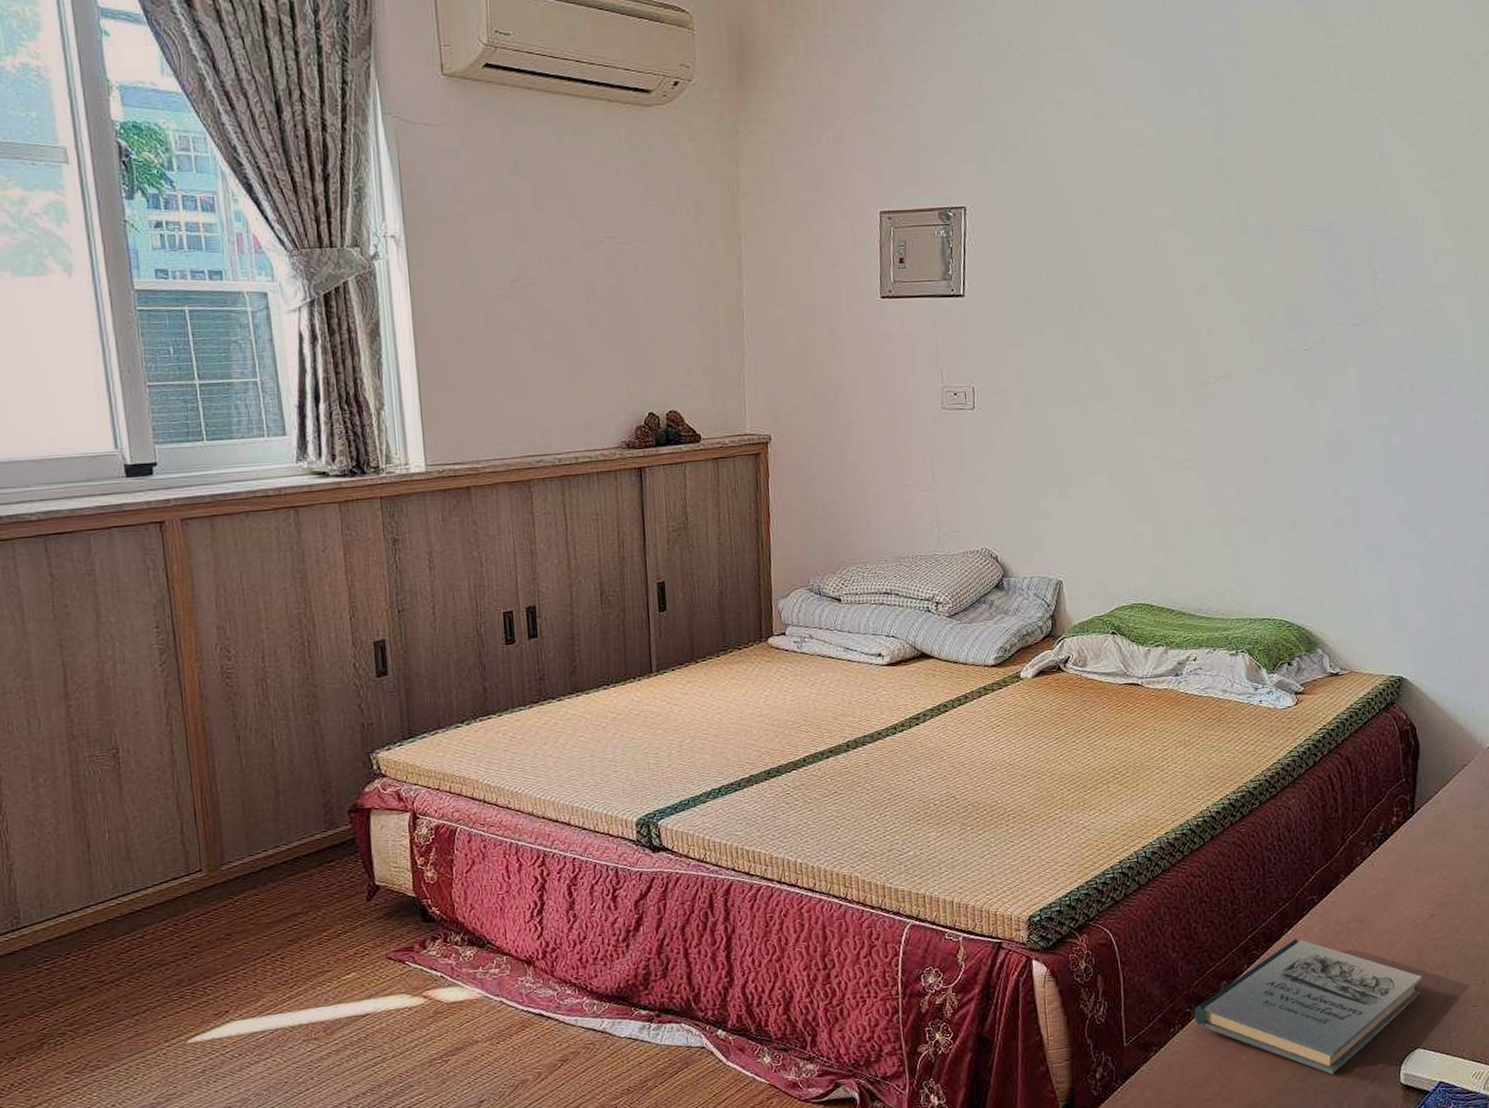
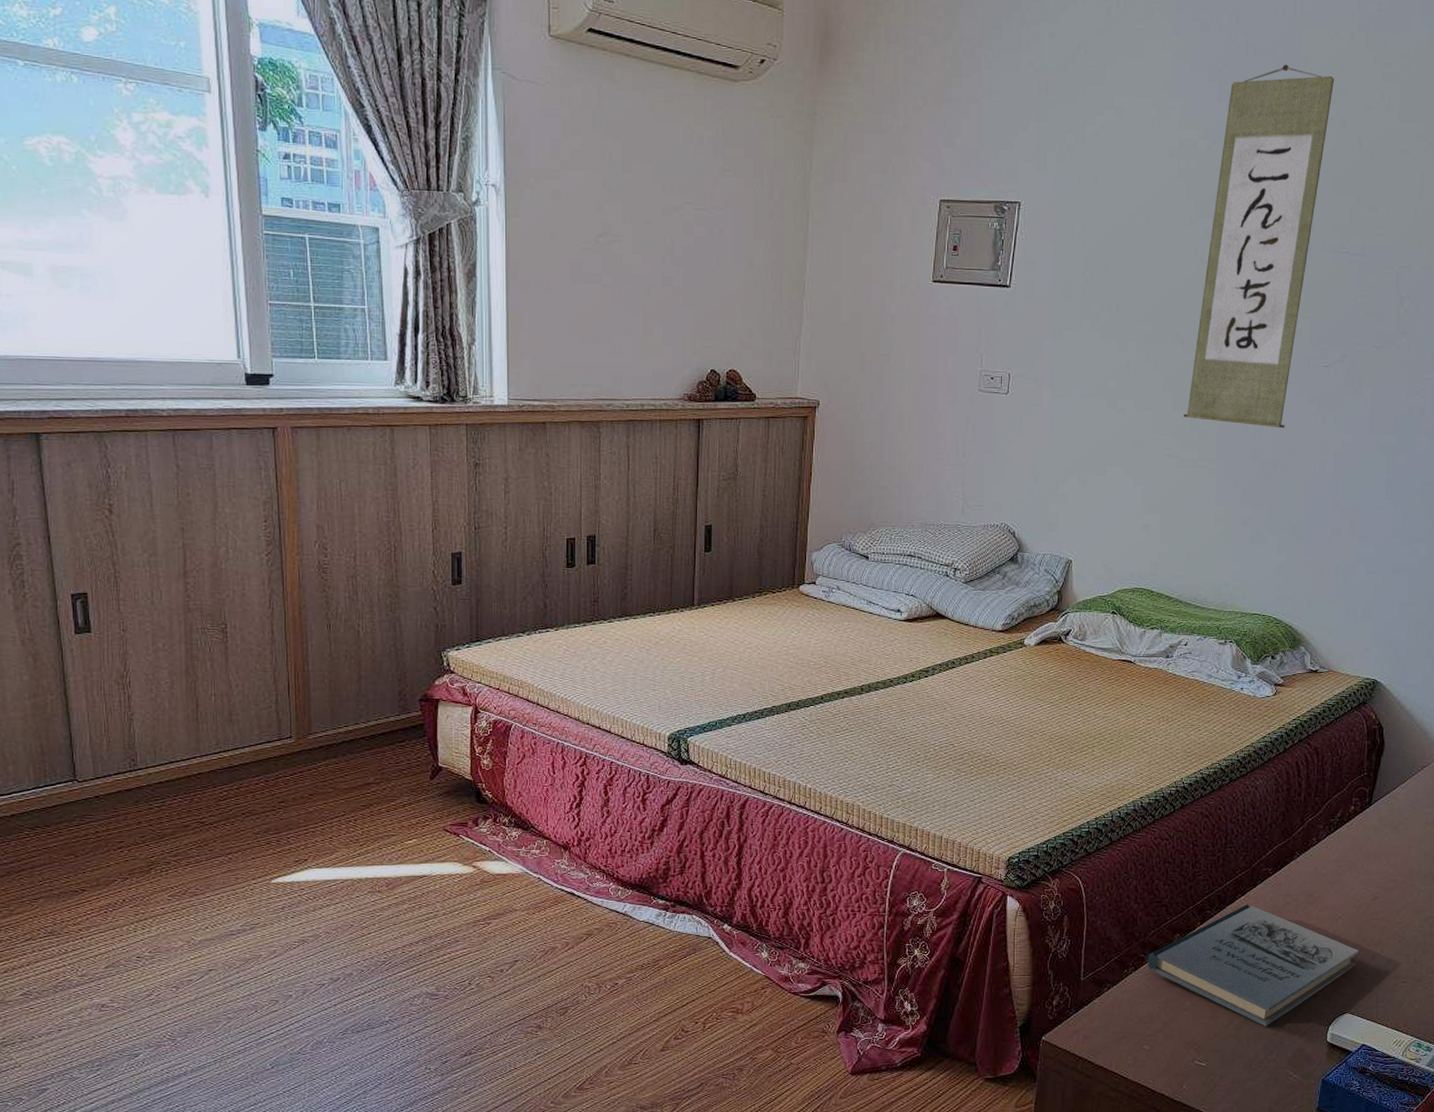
wall scroll: none [1163,44,1278,419] -> present [1183,64,1335,429]

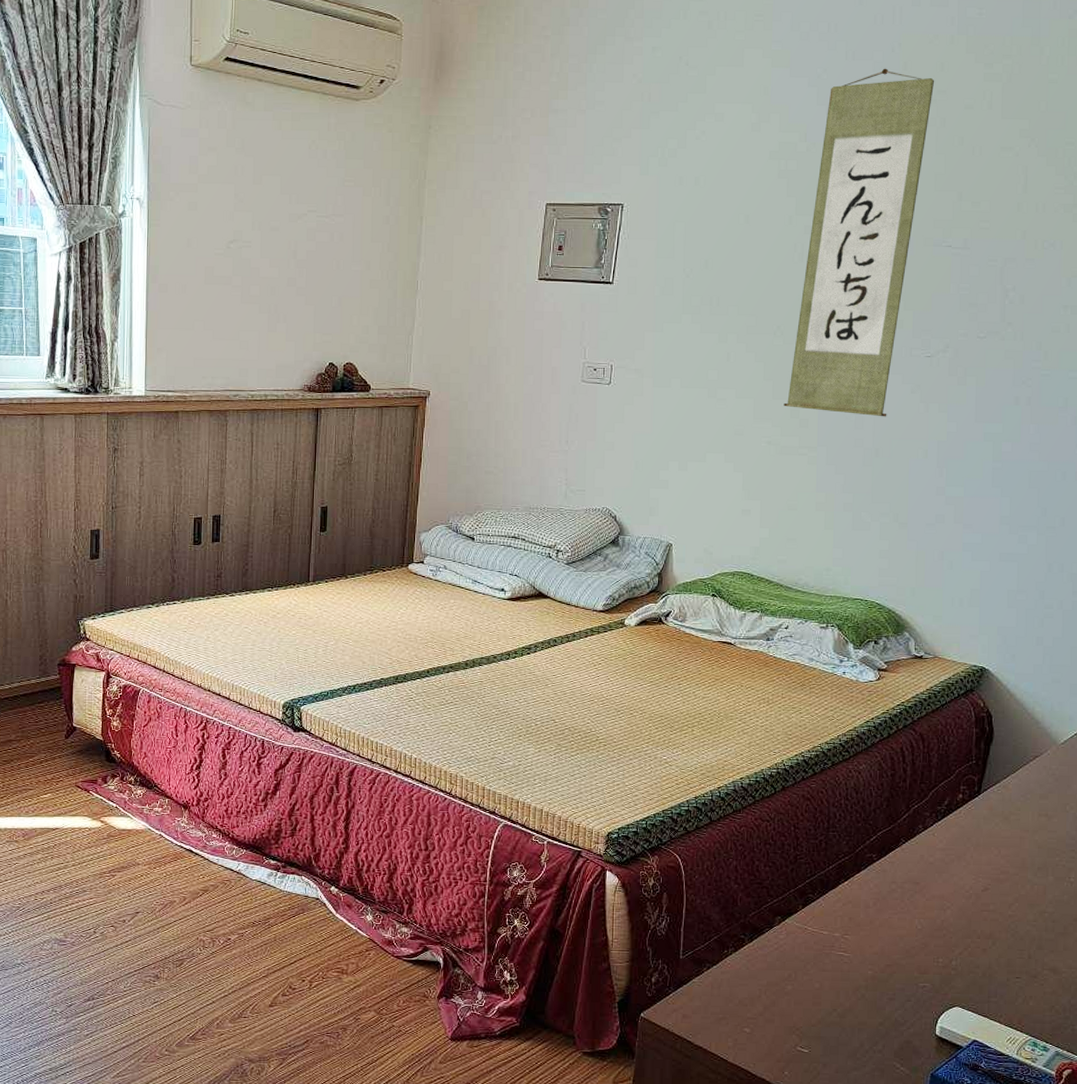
book: present [1147,904,1359,1026] -> none [748,890,968,1016]

